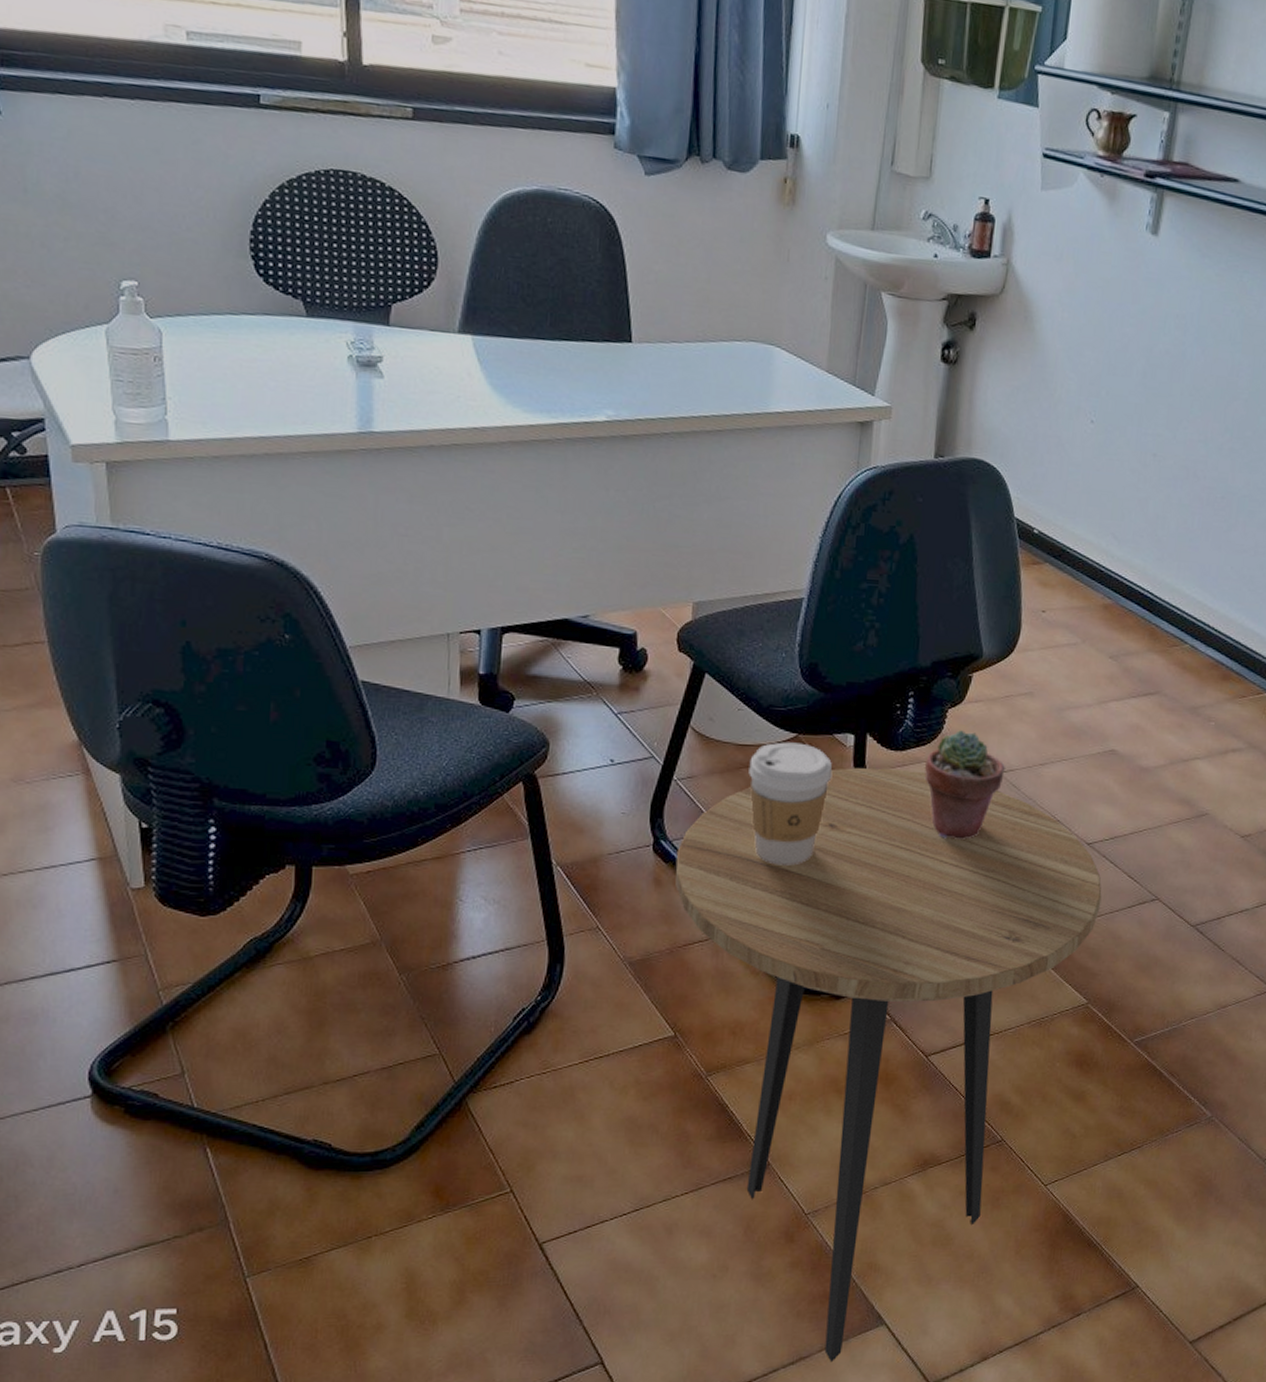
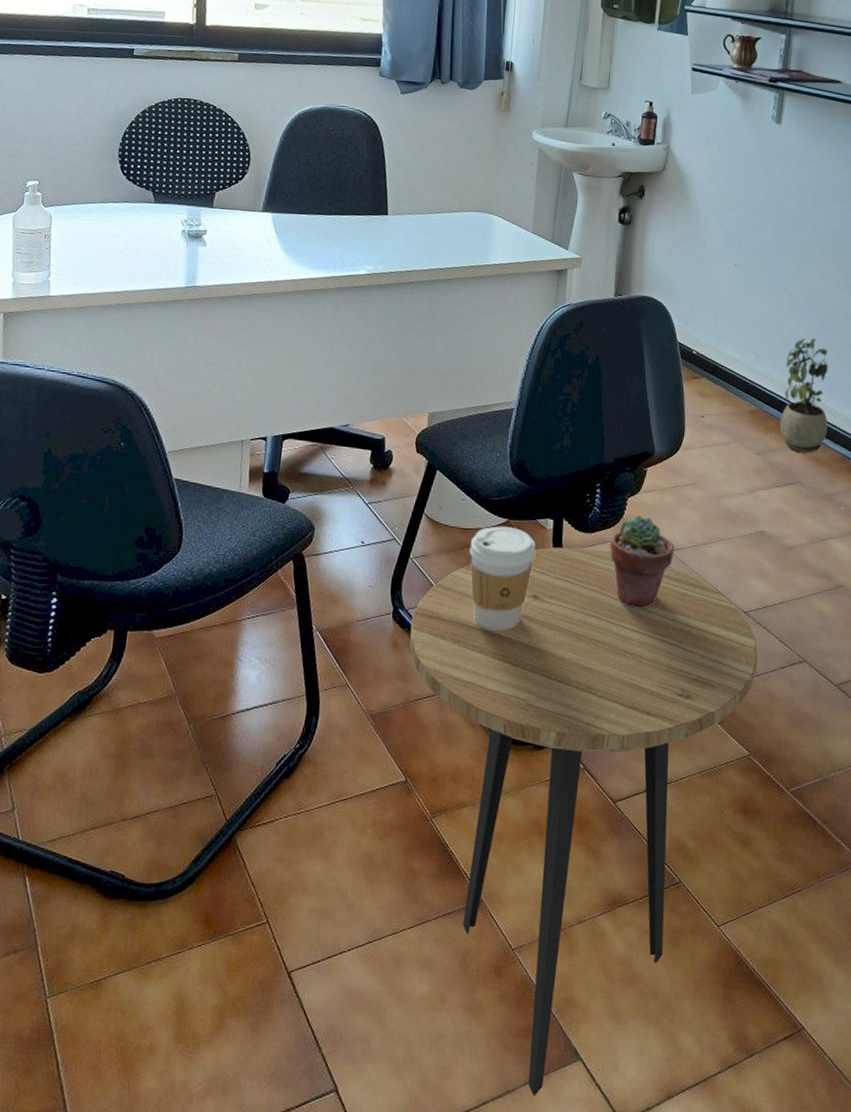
potted plant: none [1139,515,1204,657] -> present [779,338,828,453]

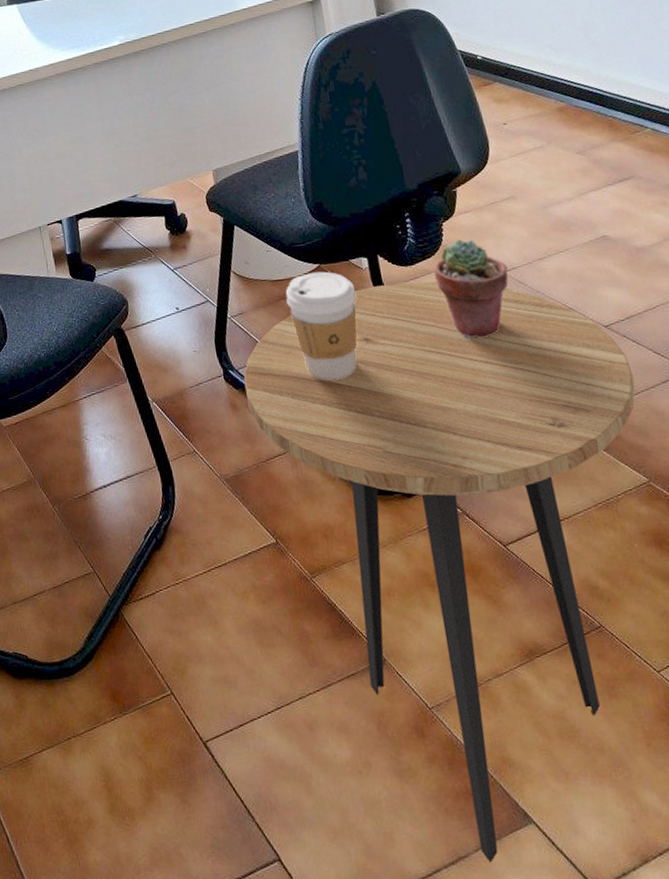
potted plant: present [779,338,828,453] -> none [586,16,656,144]

